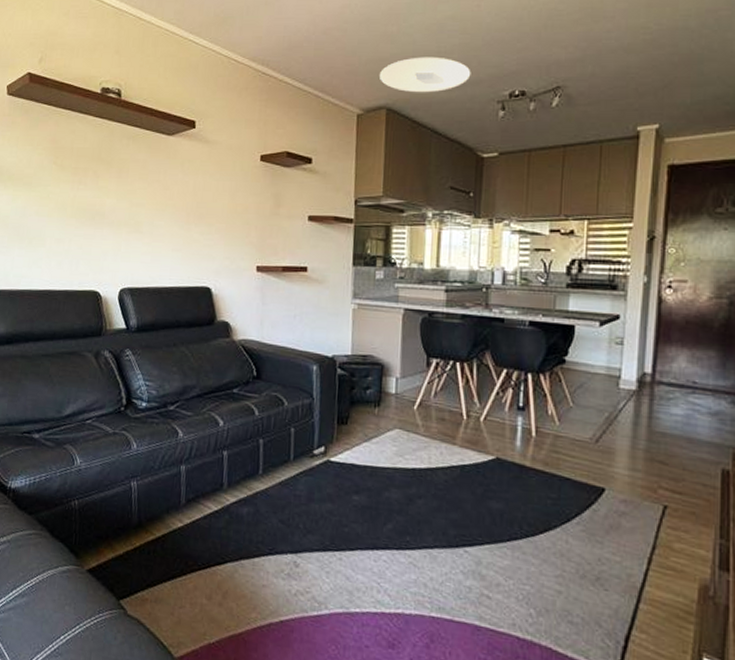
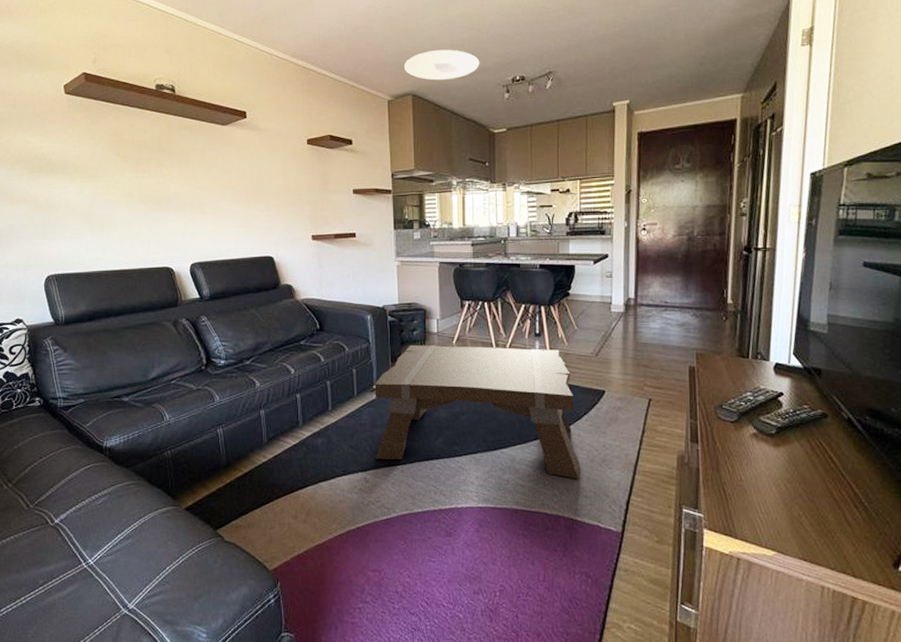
coffee table: none [309,405,566,599] -> present [375,344,580,479]

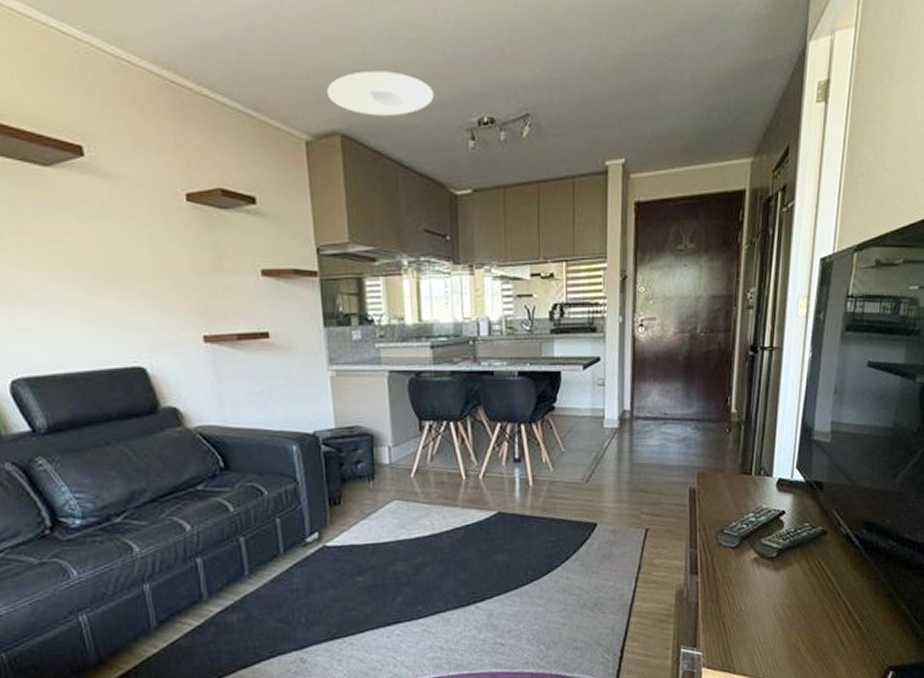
coffee table: present [375,344,580,479] -> none [307,477,569,633]

